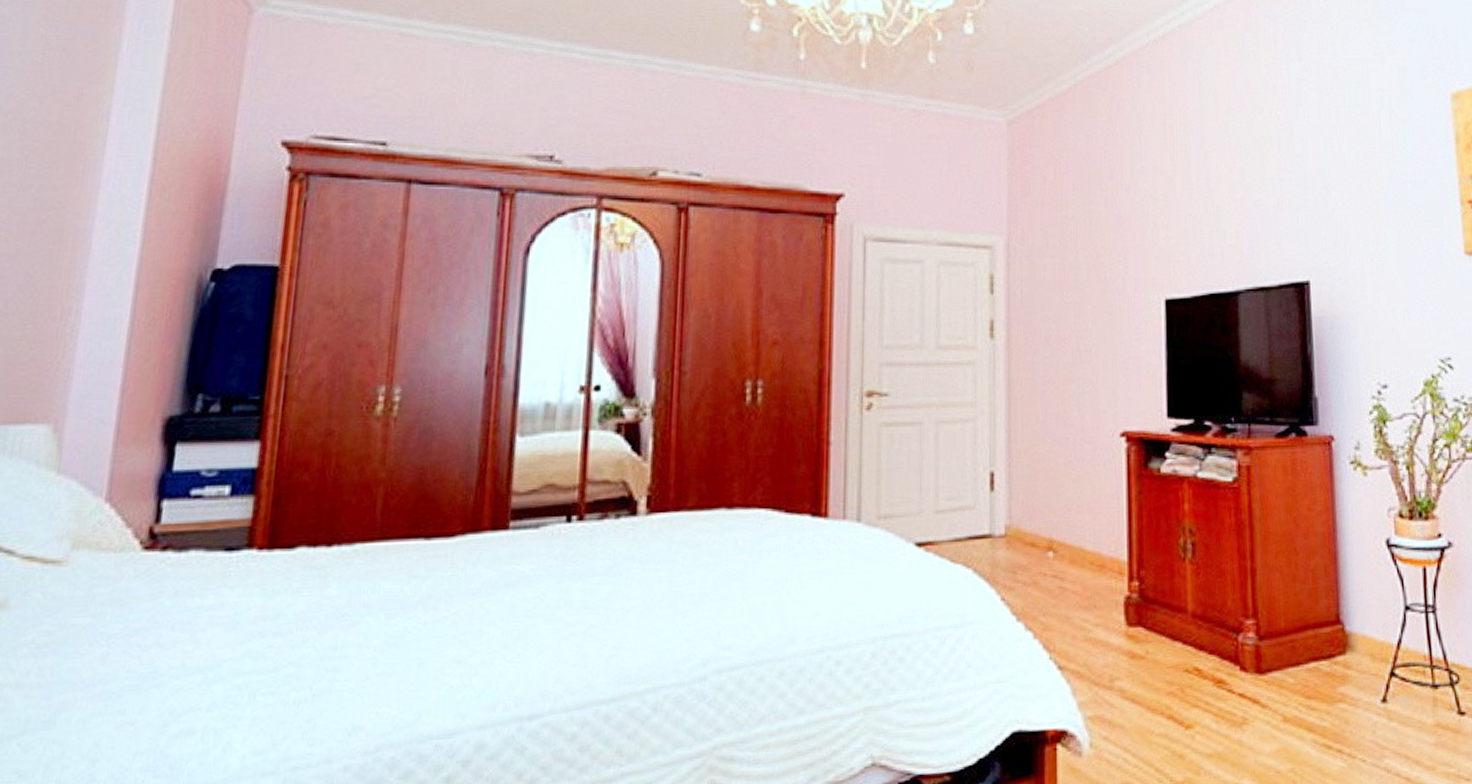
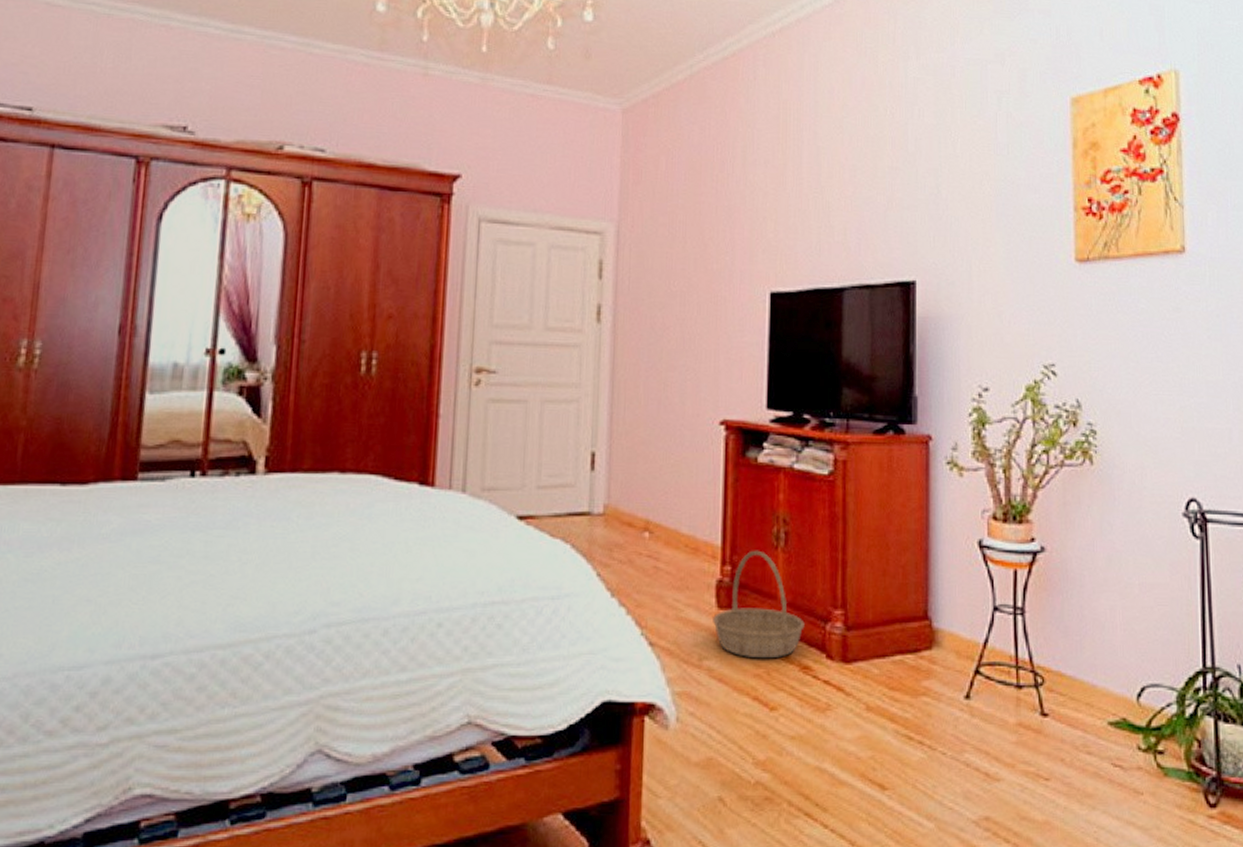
basket: none [1123,563,1217,676] -> present [713,550,805,659]

